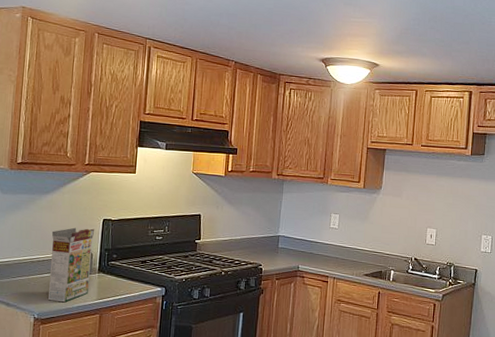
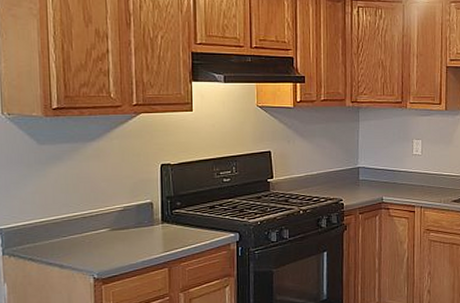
cereal box: present [47,227,95,303] -> none [102,175,153,259]

